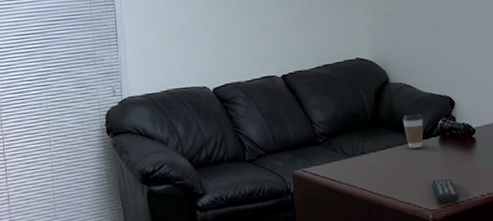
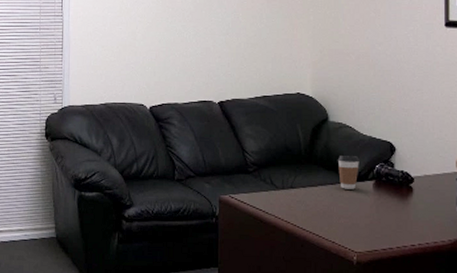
remote control: present [432,178,459,204] -> none [361,223,387,249]

